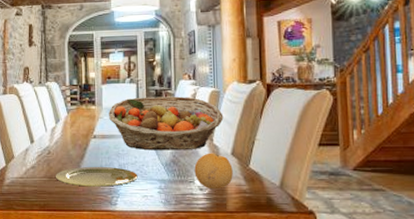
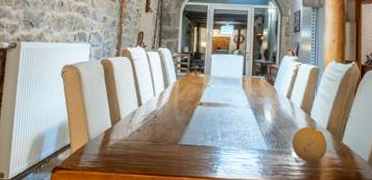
plate: present [56,166,138,187] -> none [160,132,239,154]
fruit basket: present [109,96,224,151] -> none [216,68,322,123]

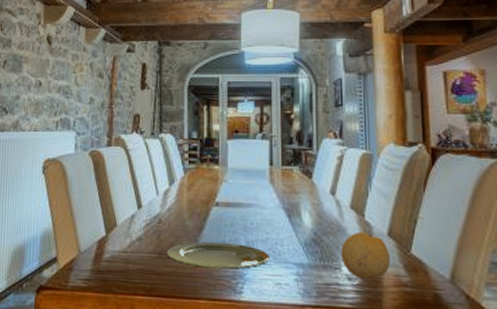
plate: none [160,132,239,154] -> present [167,241,270,269]

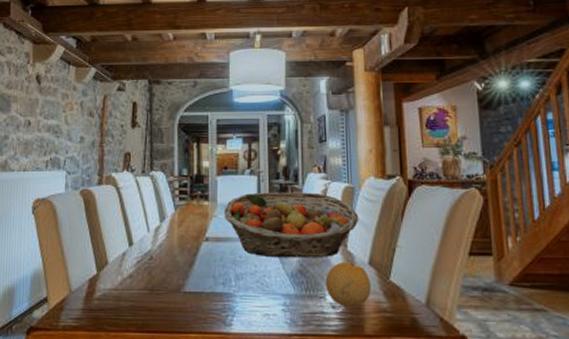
plate: present [167,241,270,269] -> none [158,276,258,302]
fruit basket: none [235,157,378,227] -> present [224,192,359,258]

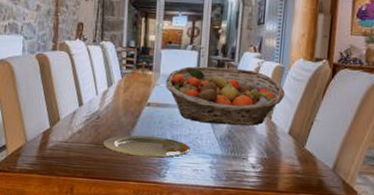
plate: none [158,276,258,302] -> present [103,135,190,158]
fruit: present [325,261,371,308] -> none [249,130,288,168]

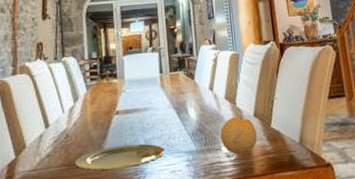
fruit basket: present [166,66,285,126] -> none [131,61,244,122]
fruit: none [249,130,288,168] -> present [220,116,257,155]

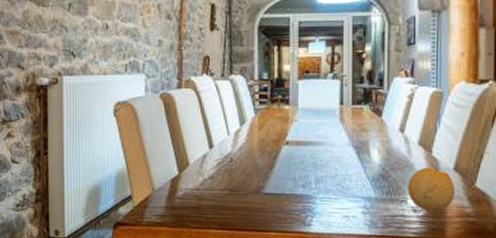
plate: present [75,143,165,171] -> none [239,178,338,204]

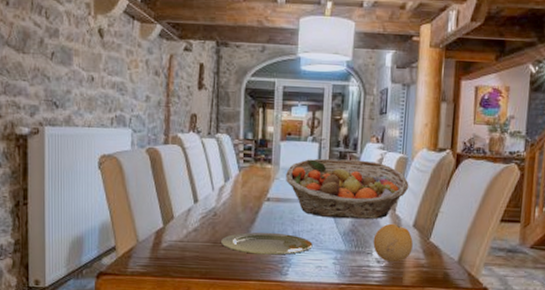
plate: none [239,178,338,204] -> present [221,232,313,255]
fruit basket: none [305,96,446,163] -> present [286,158,409,220]

